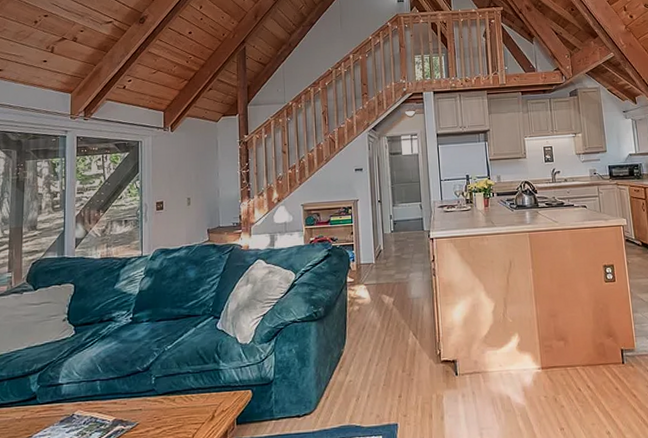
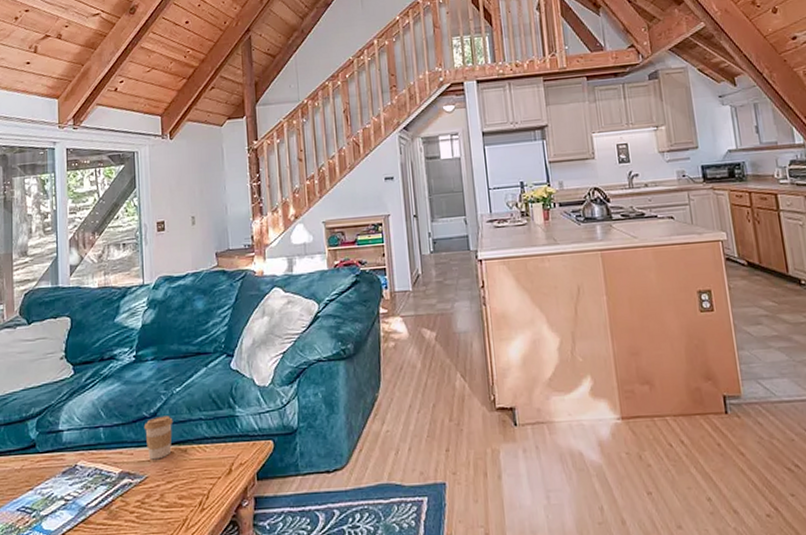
coffee cup: none [137,370,164,409] -> present [143,416,173,460]

